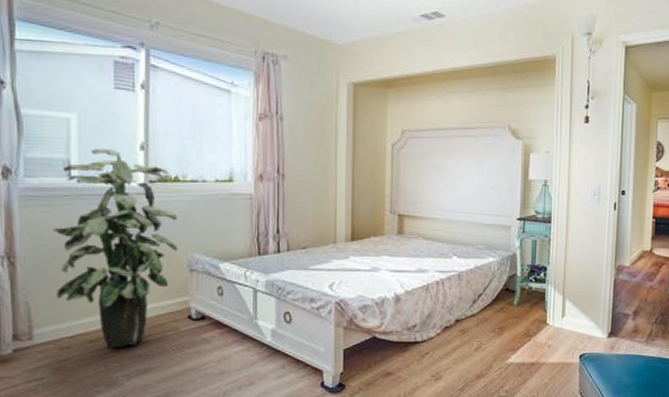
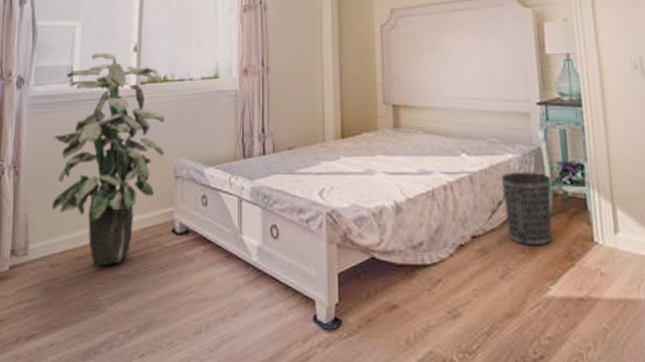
wastebasket: none [483,271,520,327] -> present [501,171,553,246]

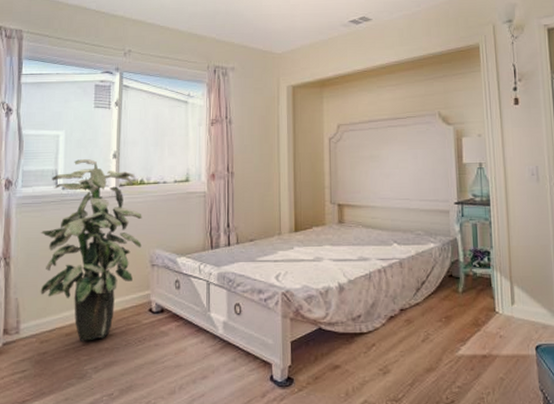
wastebasket: present [501,171,553,246] -> none [424,257,464,316]

